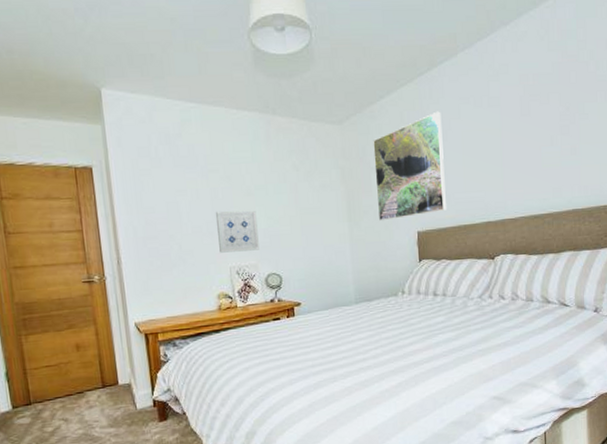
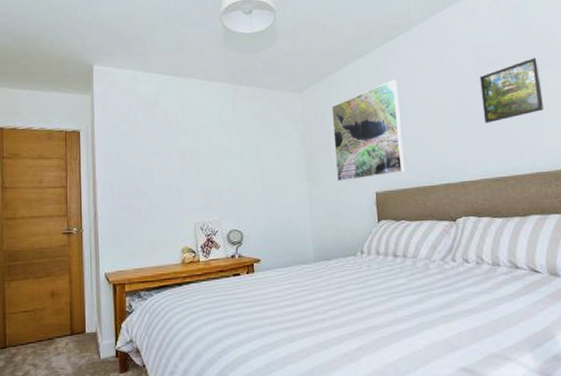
wall art: present [216,210,259,253] -> none [184,170,223,209]
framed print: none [524,90,583,159] -> present [479,58,544,123]

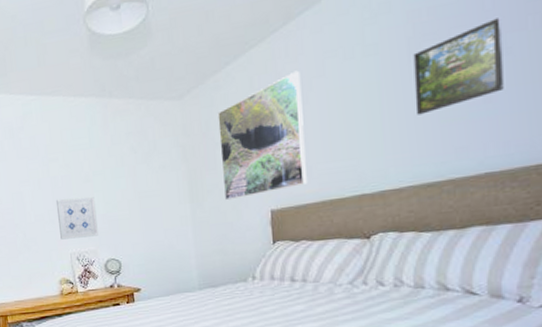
wall art: none [184,170,223,209] -> present [56,197,98,240]

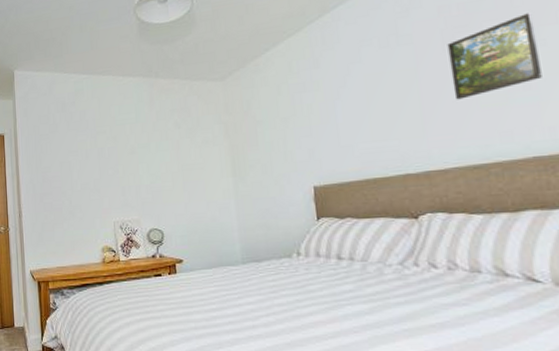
wall art: present [56,197,98,240] -> none [102,168,142,208]
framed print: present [217,70,307,201] -> none [258,57,349,176]

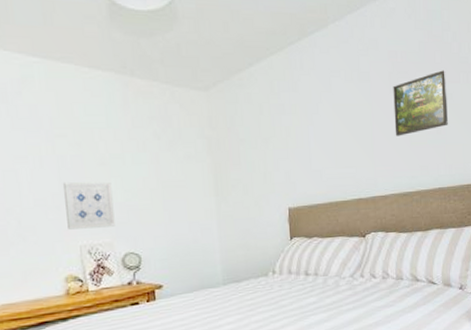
wall art: none [102,168,142,208] -> present [64,181,115,230]

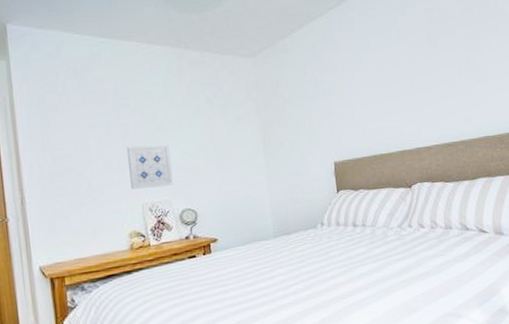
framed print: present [393,70,448,136] -> none [431,23,490,89]

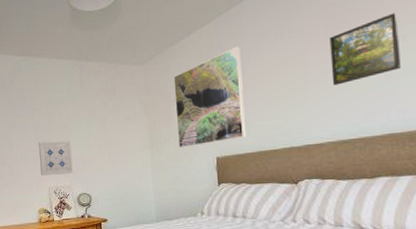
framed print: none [286,44,362,153] -> present [173,46,246,148]
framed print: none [431,23,490,89] -> present [329,13,401,86]

